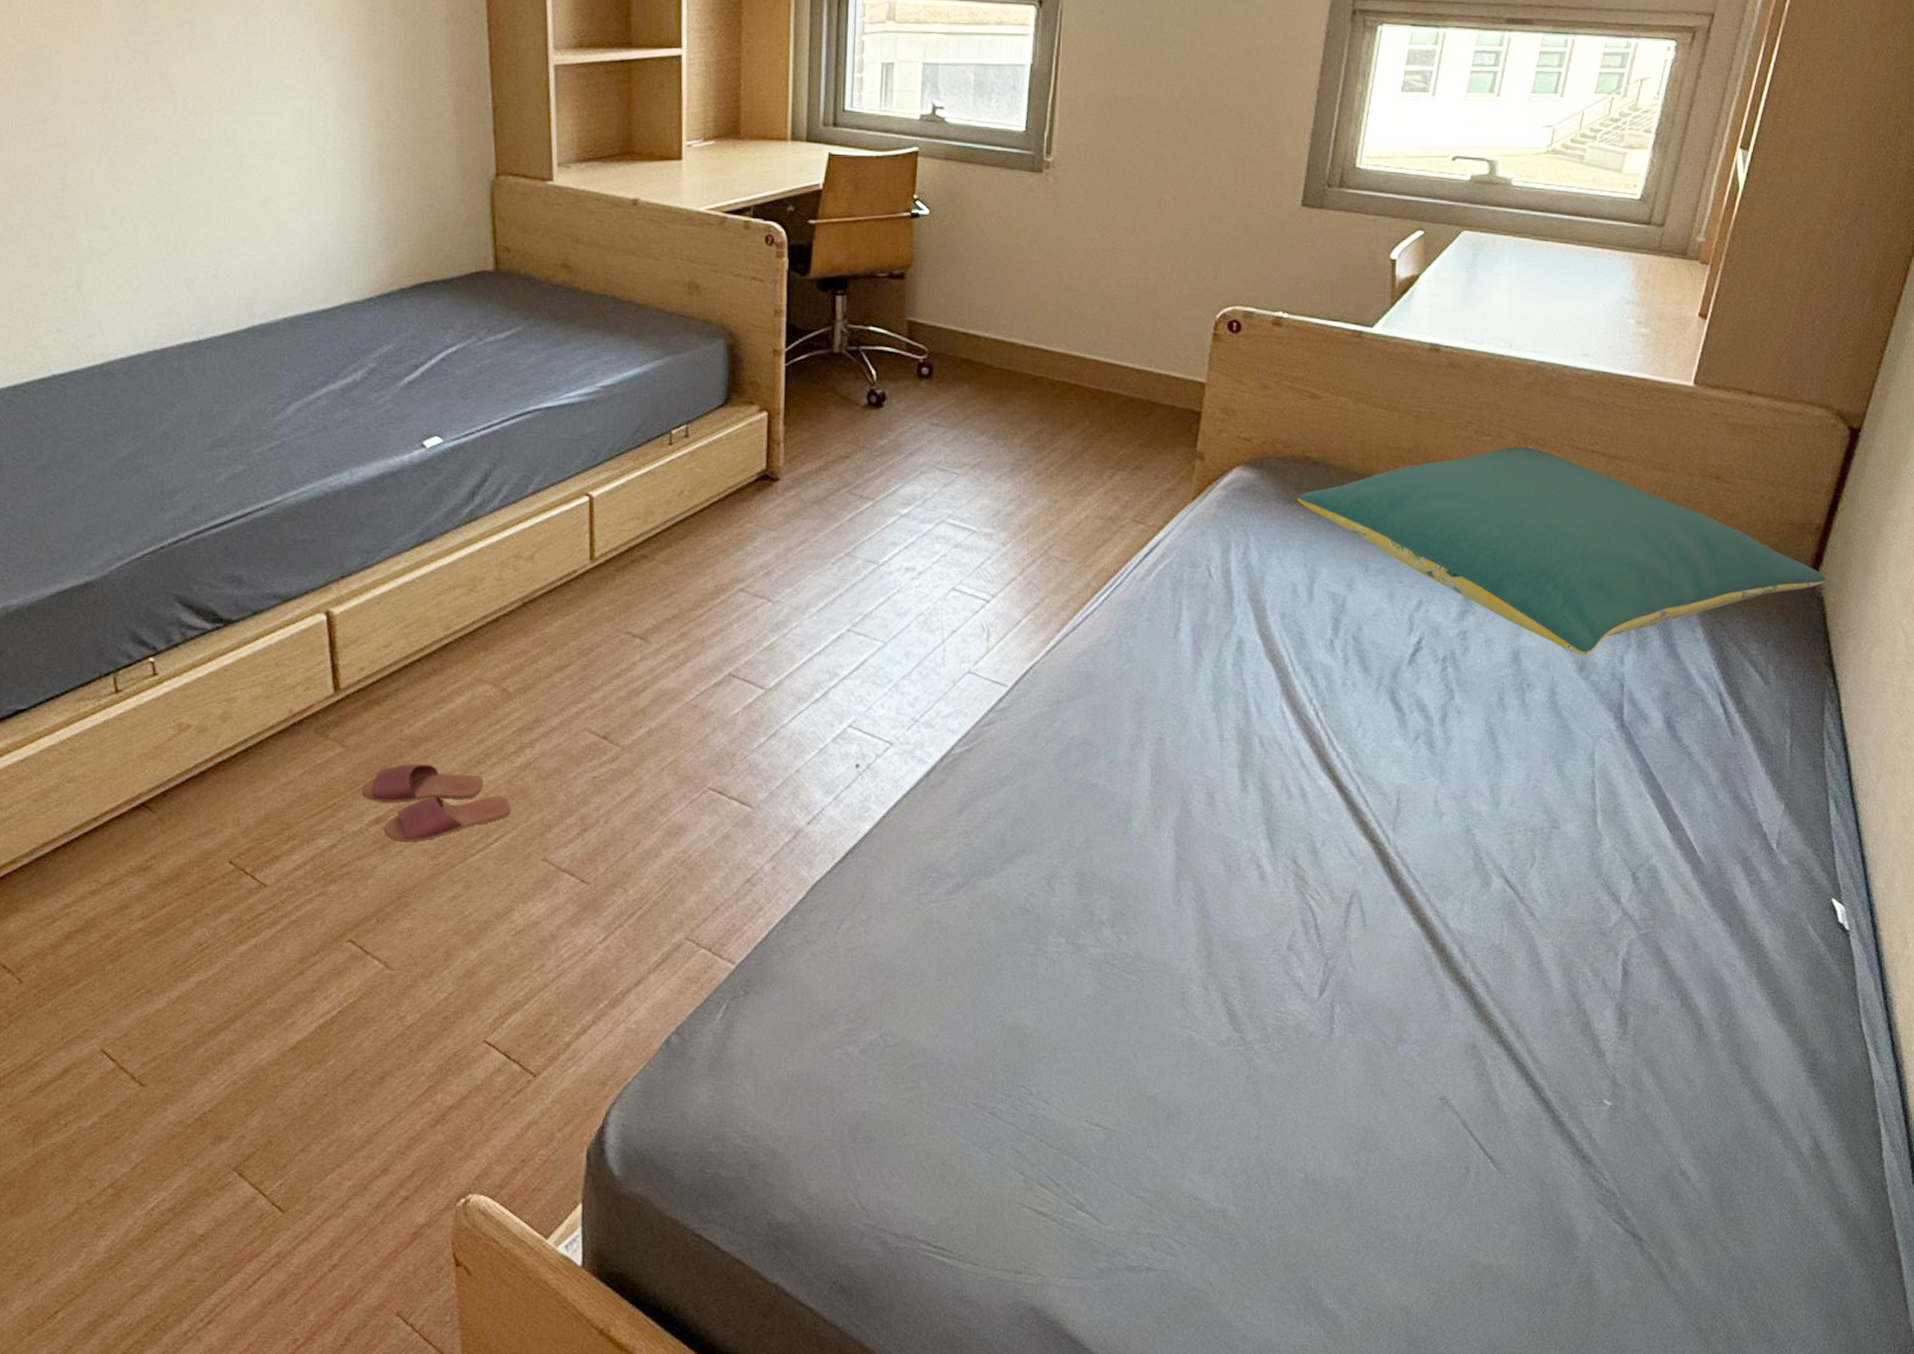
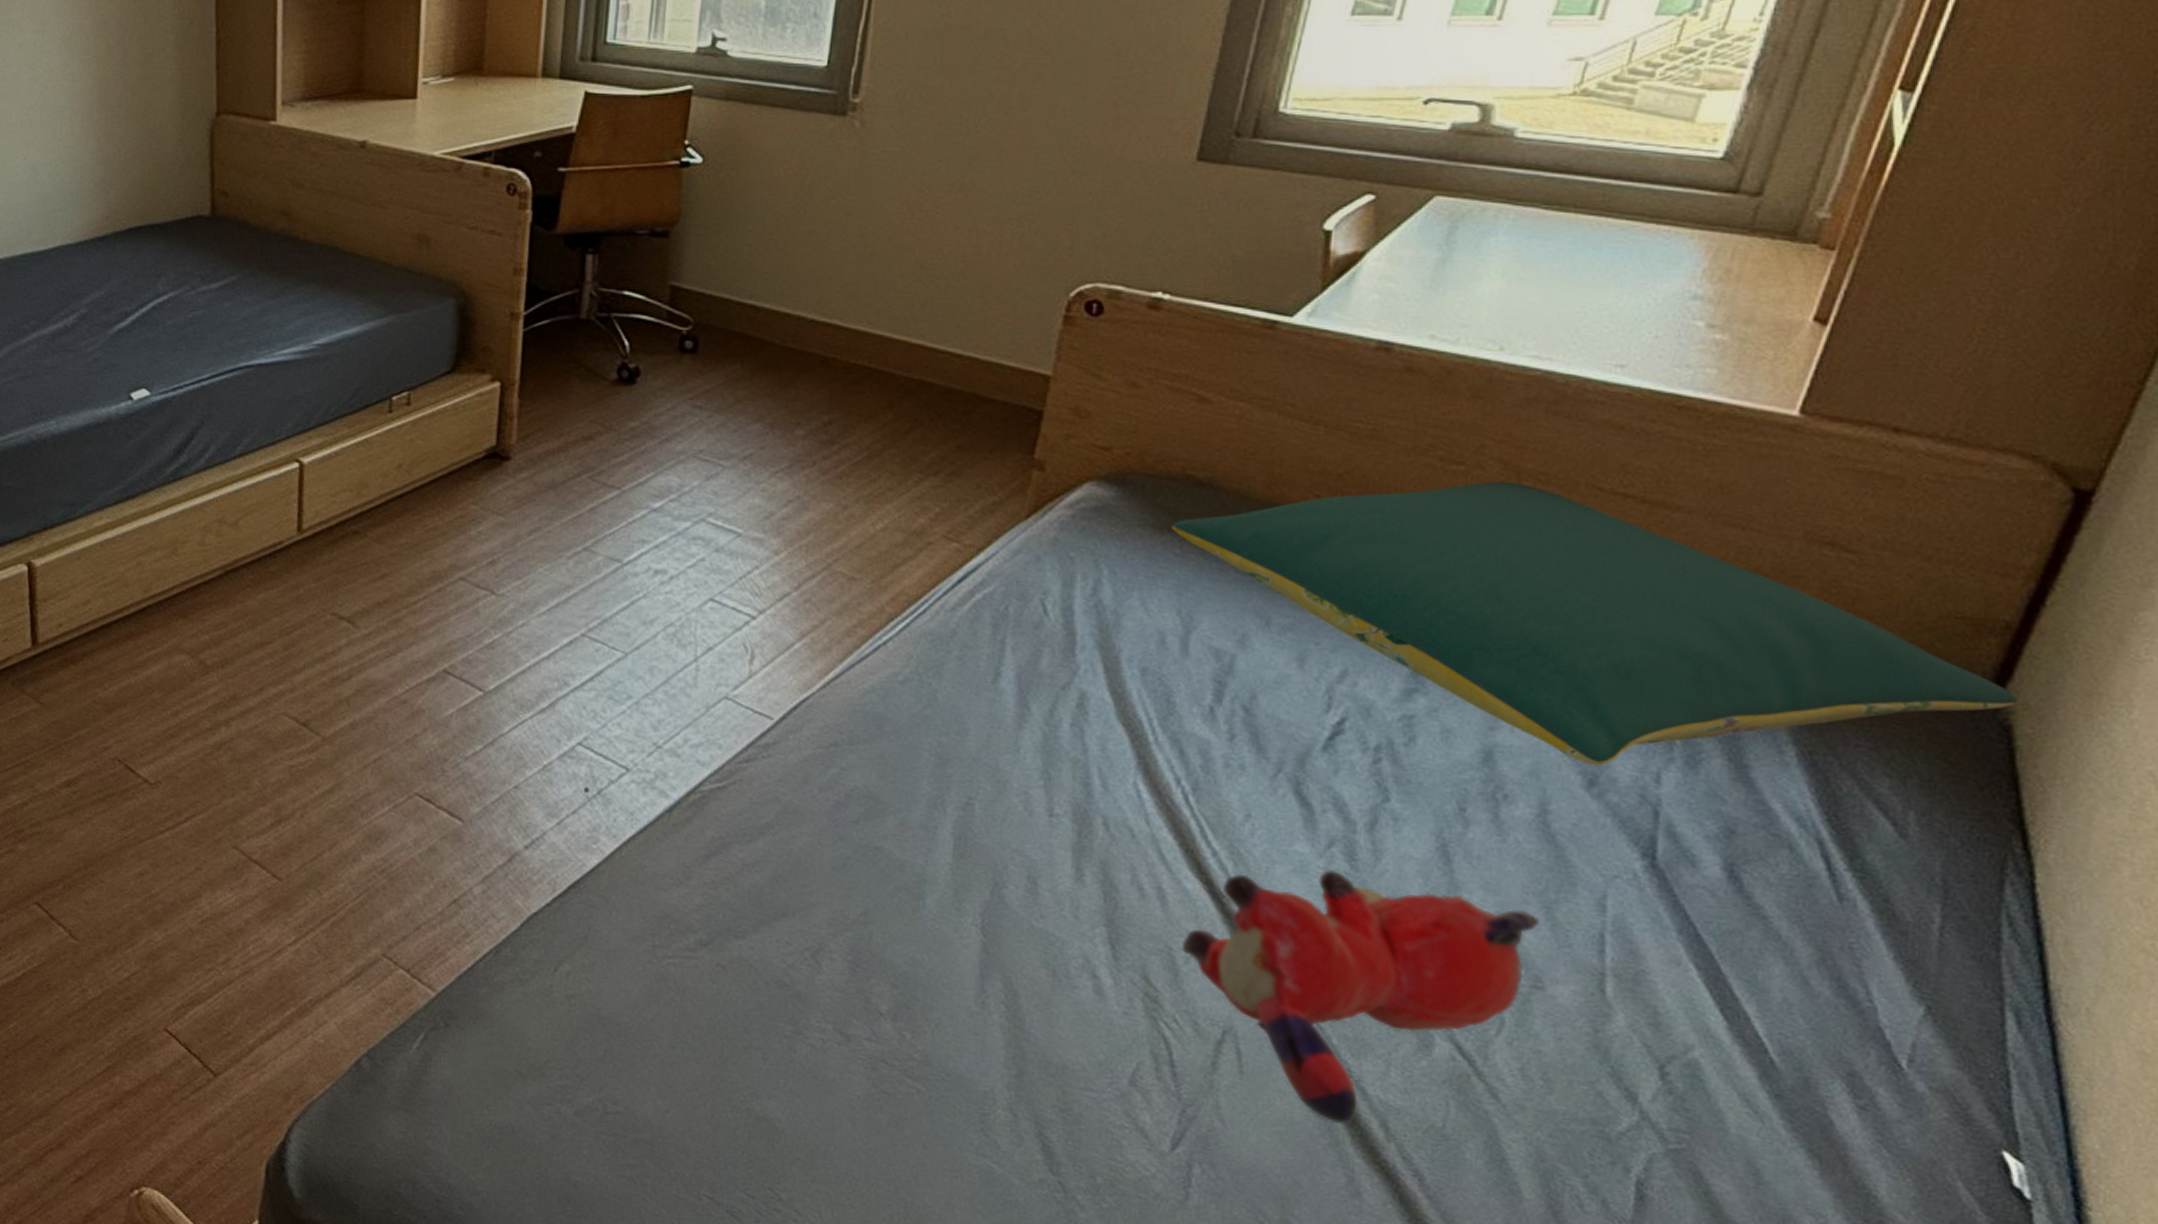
slippers: present [362,764,511,841] -> none [55,728,203,811]
stuffed animal: none [1319,757,1554,953] -> present [1181,870,1540,1123]

